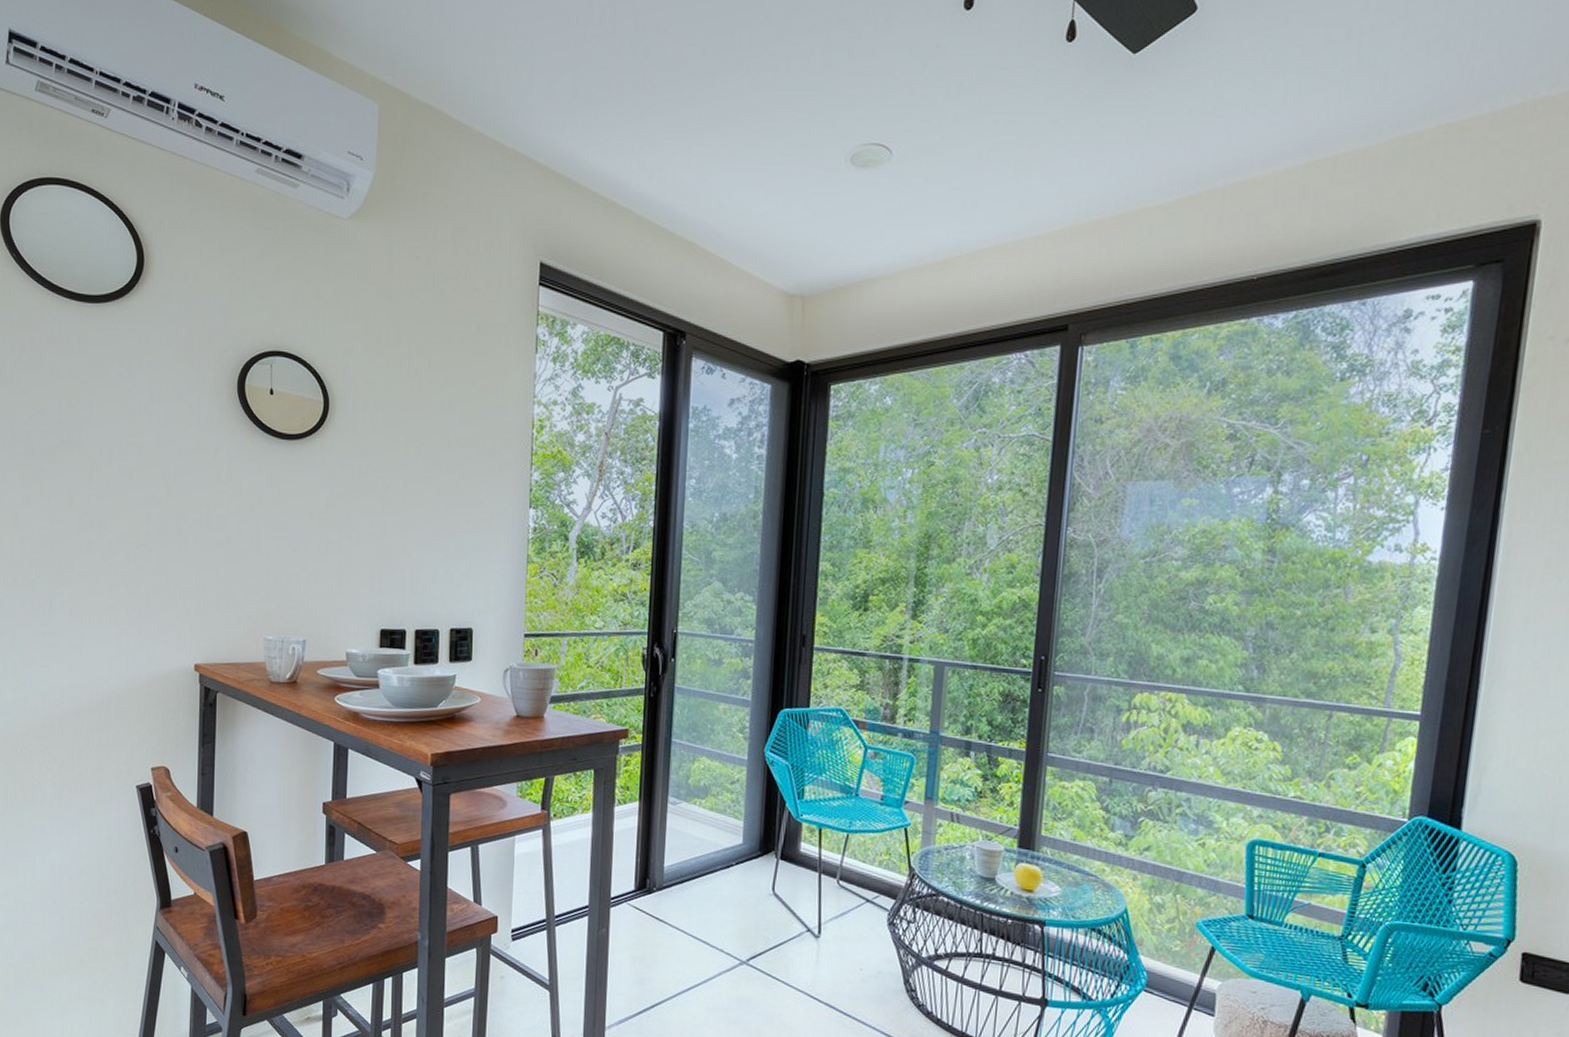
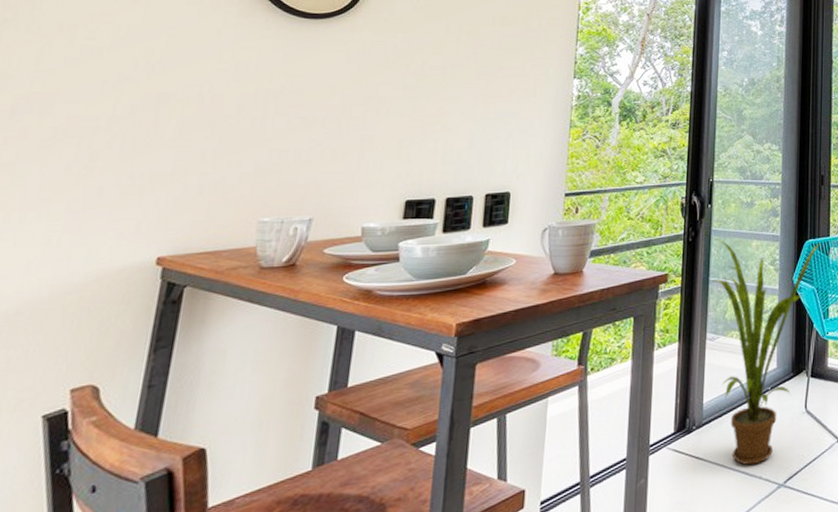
house plant: none [675,697,799,937] -> present [713,238,821,466]

